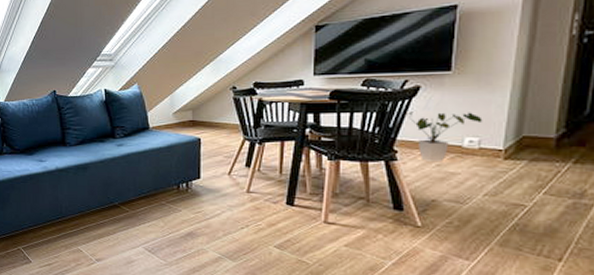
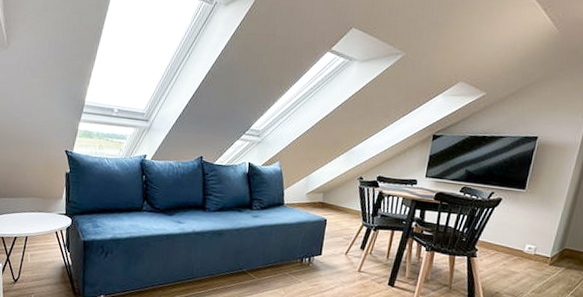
house plant: present [407,111,483,163] -> none [489,218,541,263]

